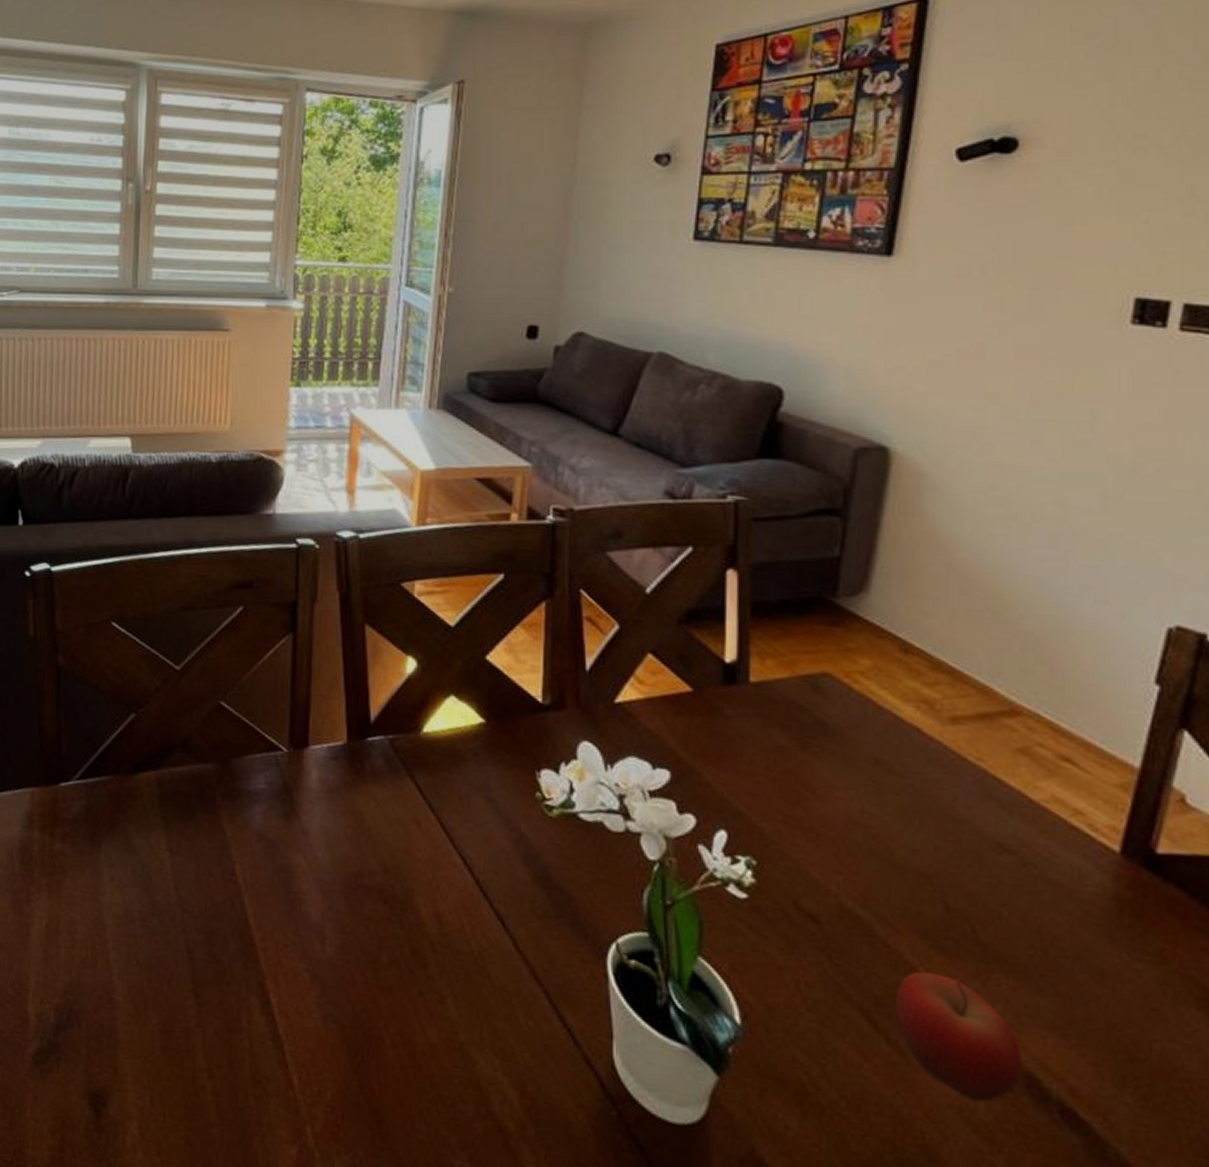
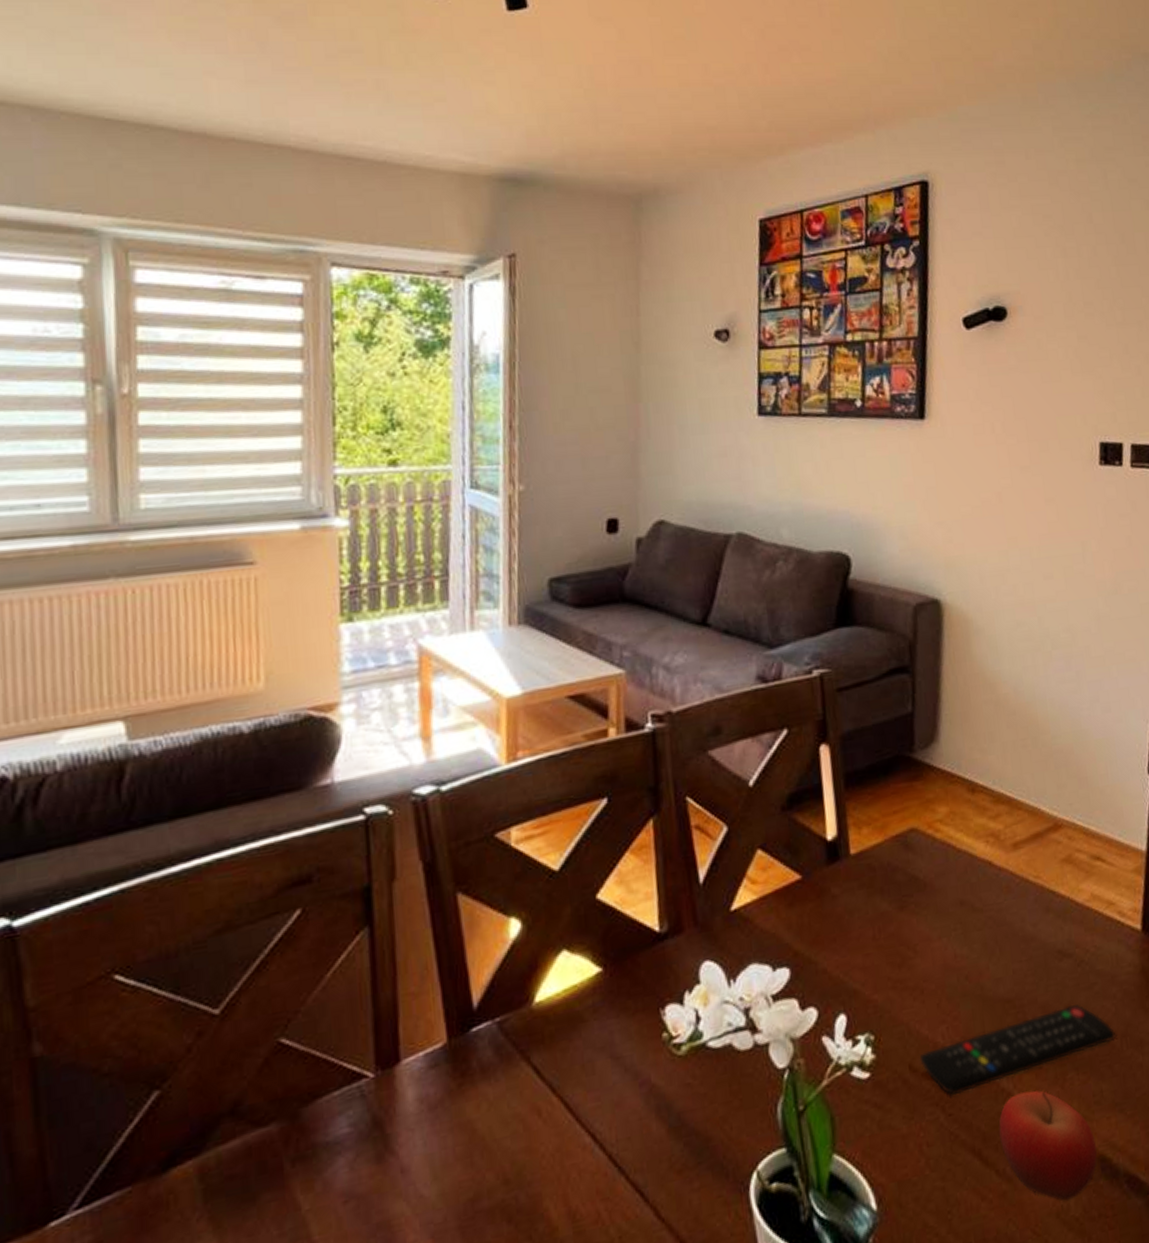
remote control: none [807,895,1065,959] -> present [919,1004,1115,1095]

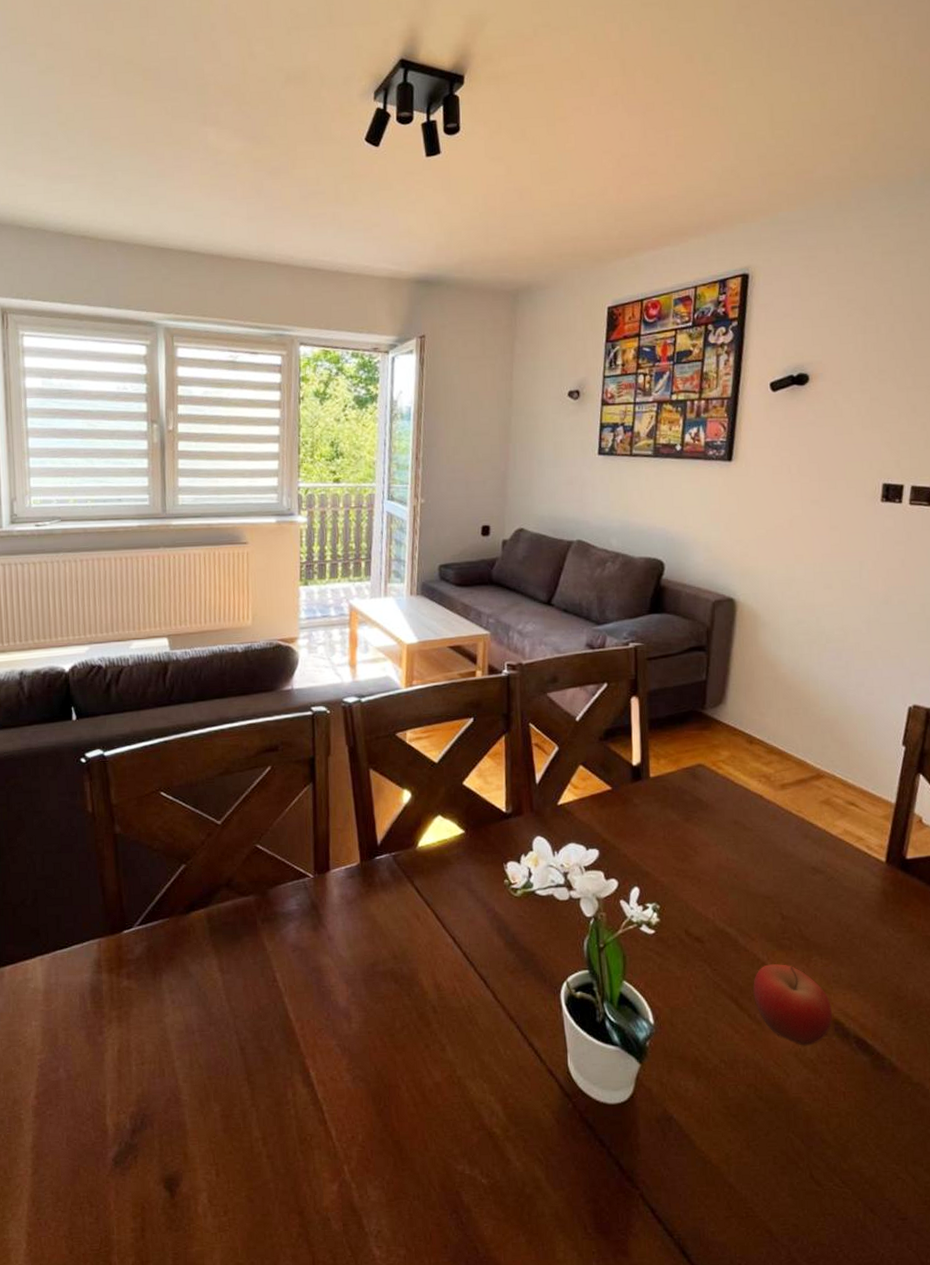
remote control: present [919,1004,1115,1095] -> none [694,908,856,956]

